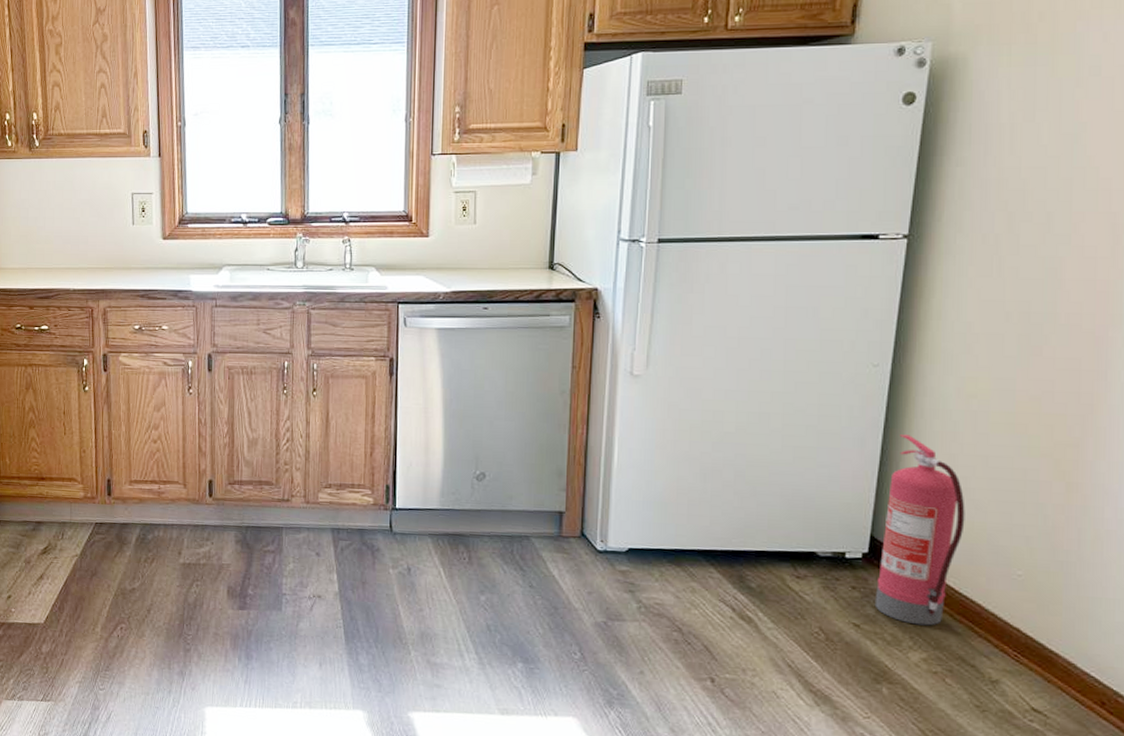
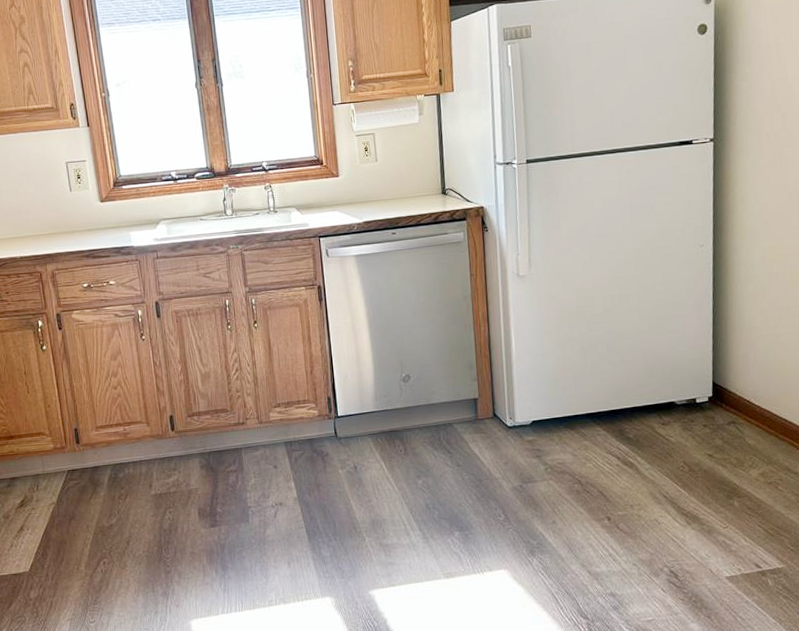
fire extinguisher: present [874,434,965,626] -> none [721,298,779,448]

